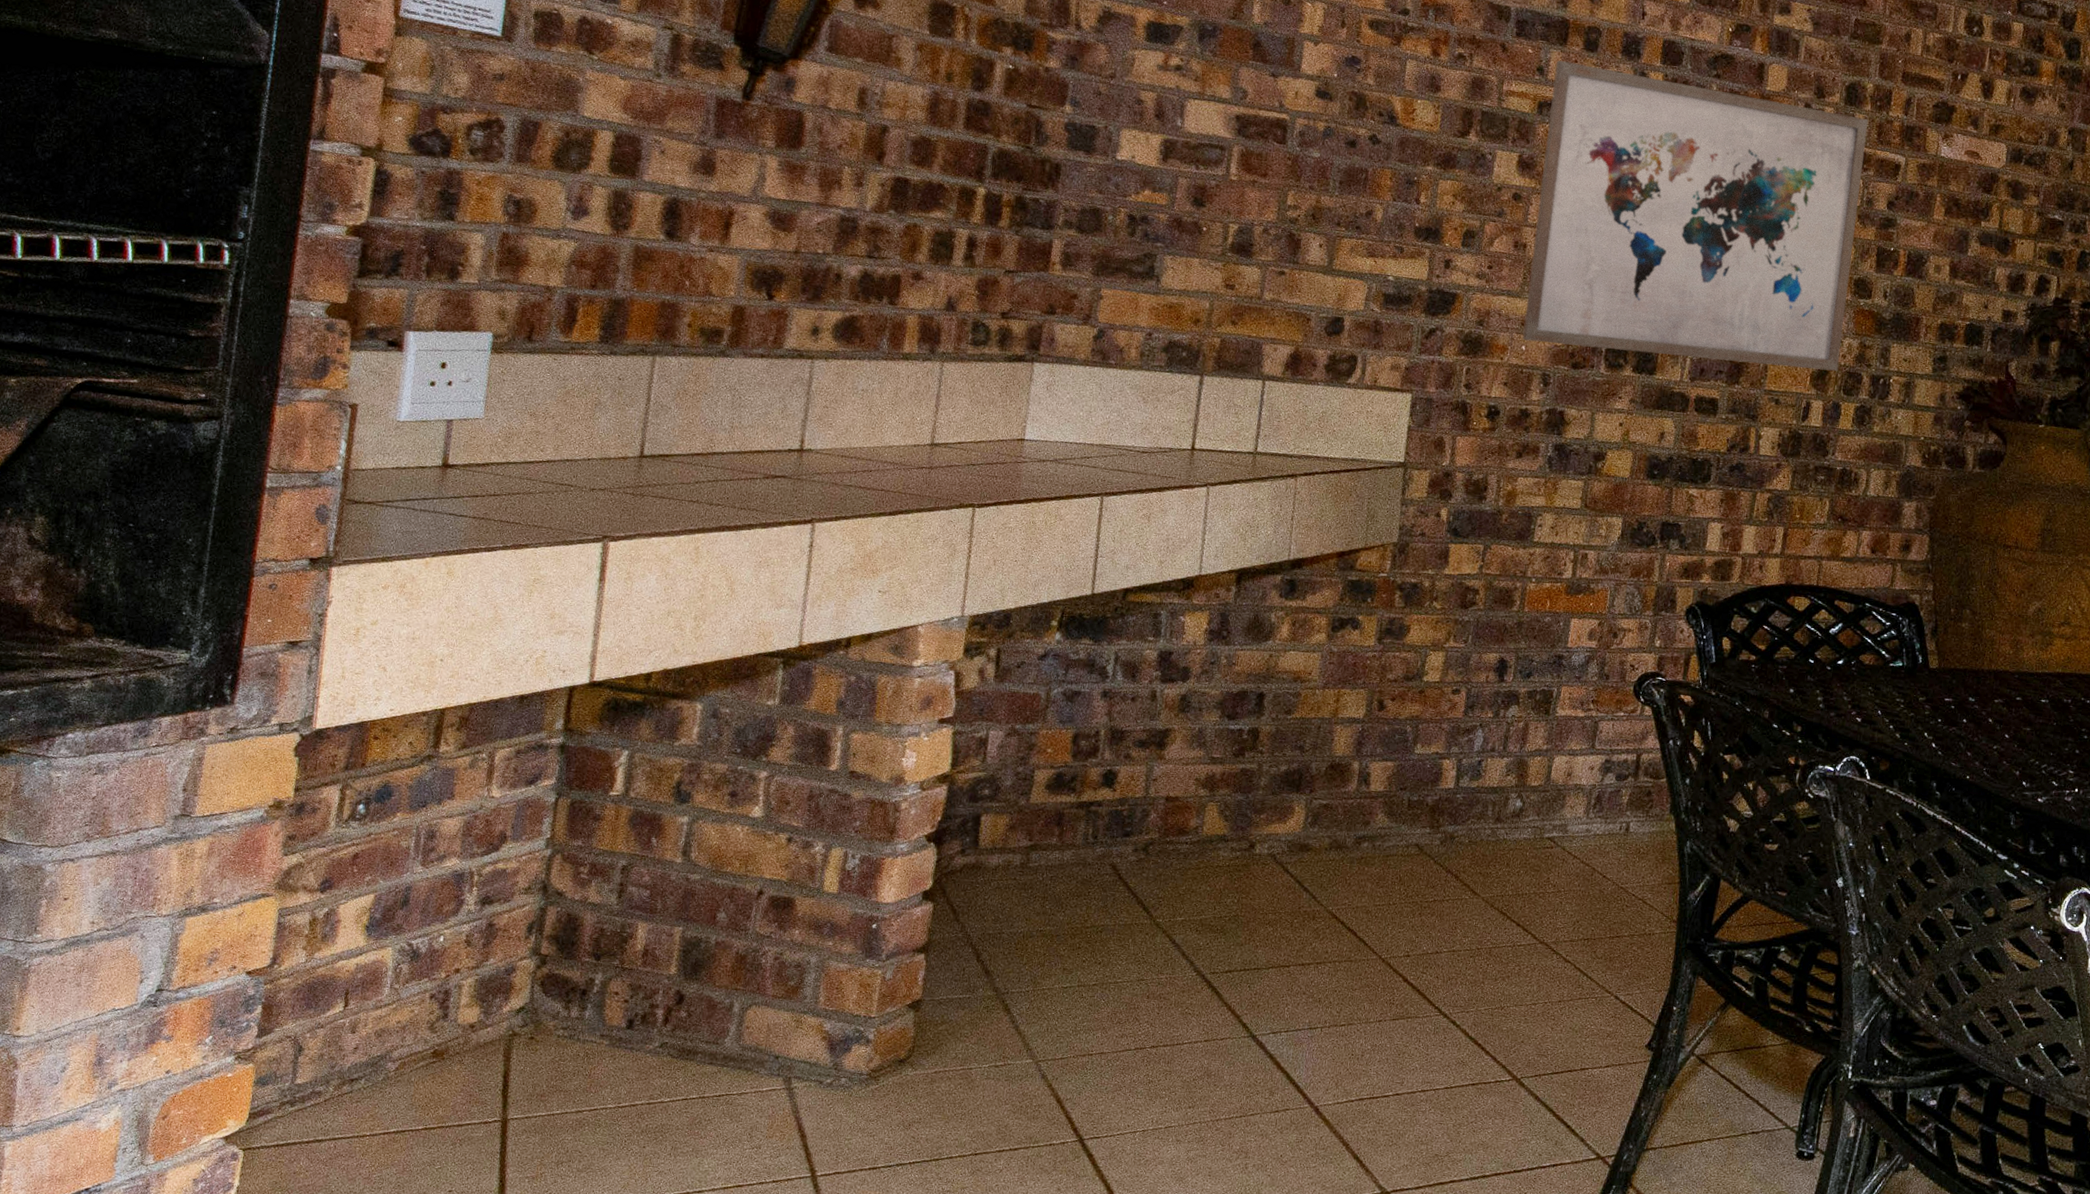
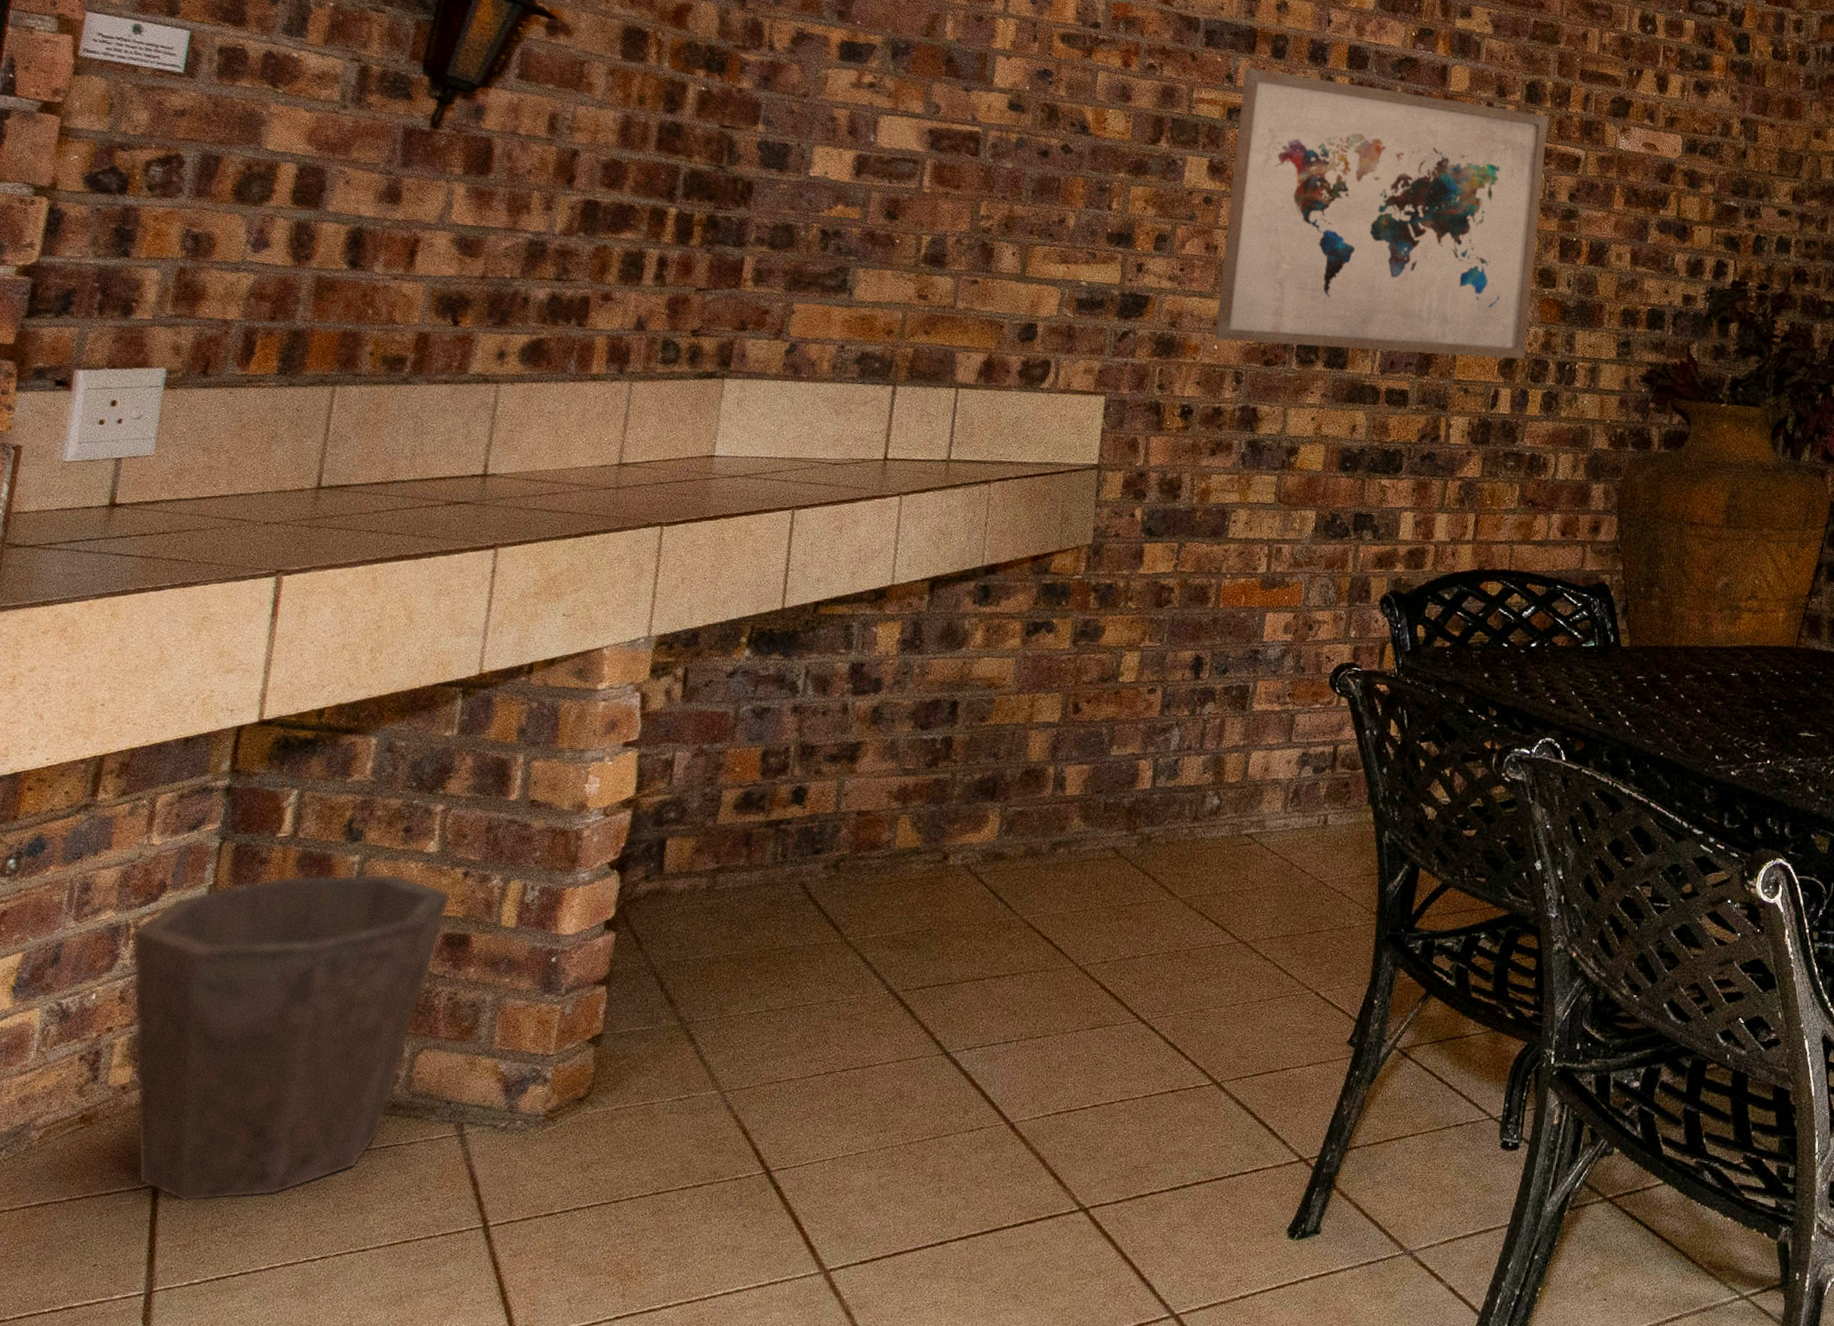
waste bin: none [476,832,777,1138] -> present [132,873,452,1203]

